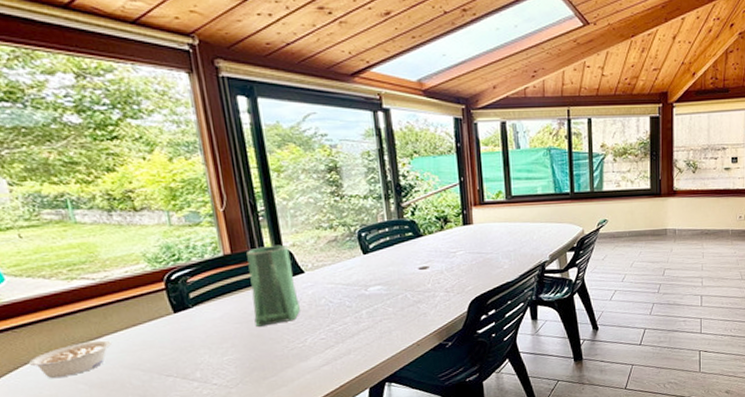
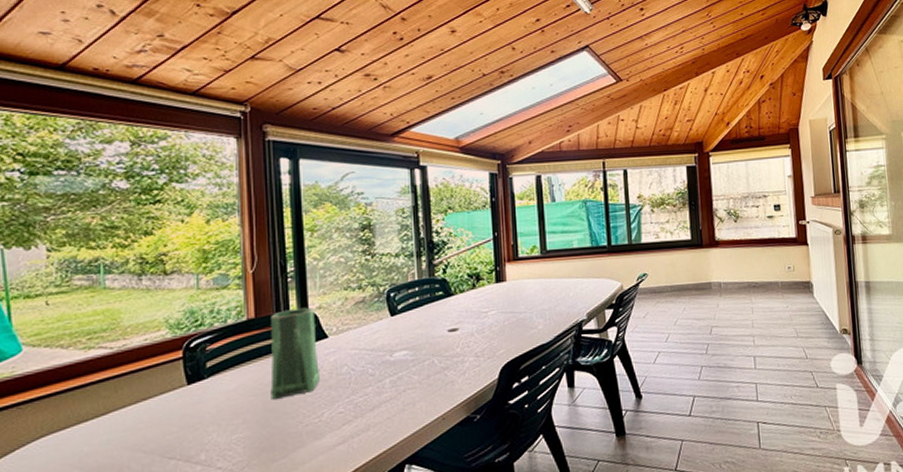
legume: present [28,340,111,378] -> none [26,416,117,462]

